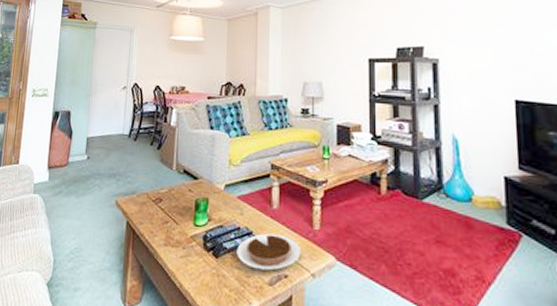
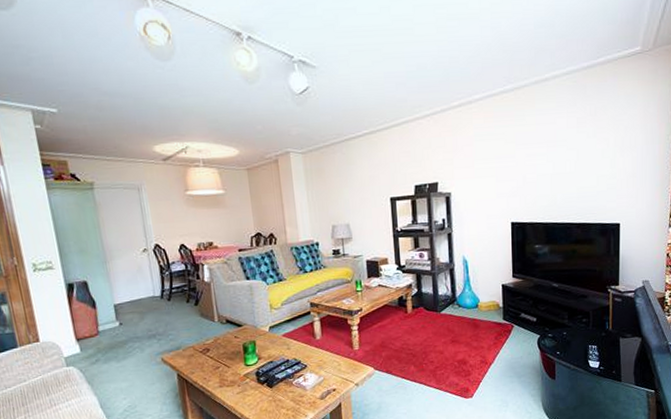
chocolate tart: present [237,233,300,271] -> none [288,358,345,390]

